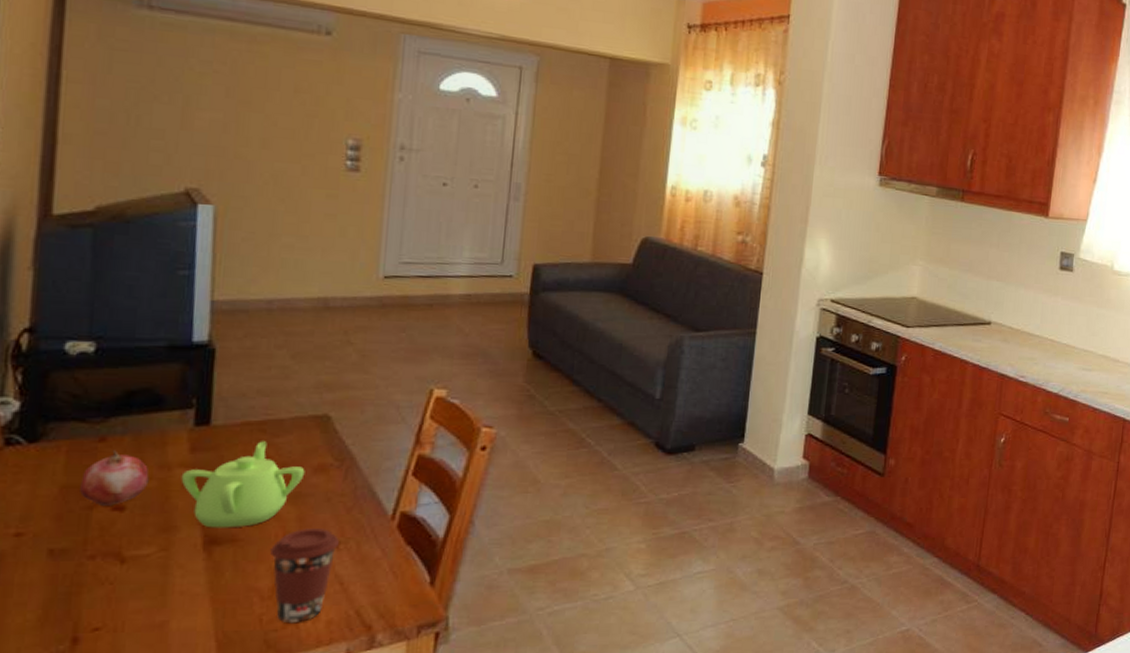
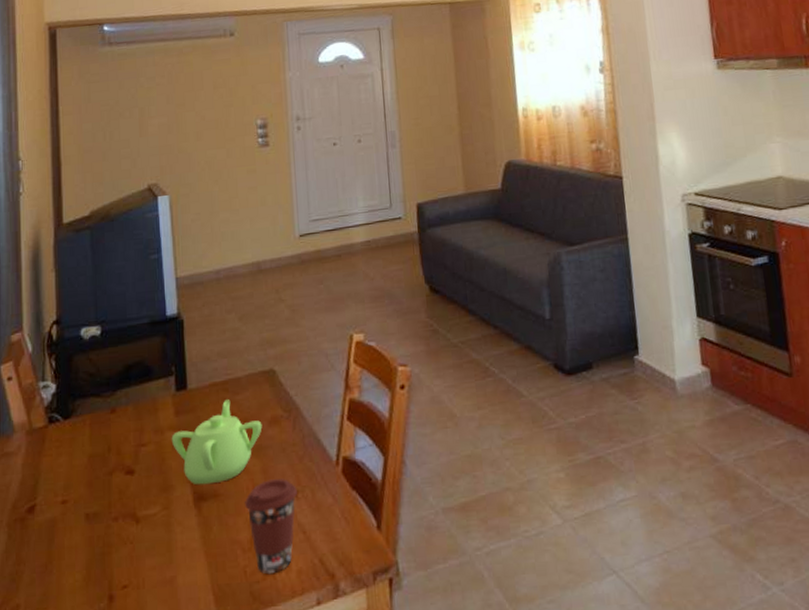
fruit: present [80,450,149,506] -> none [102,419,149,471]

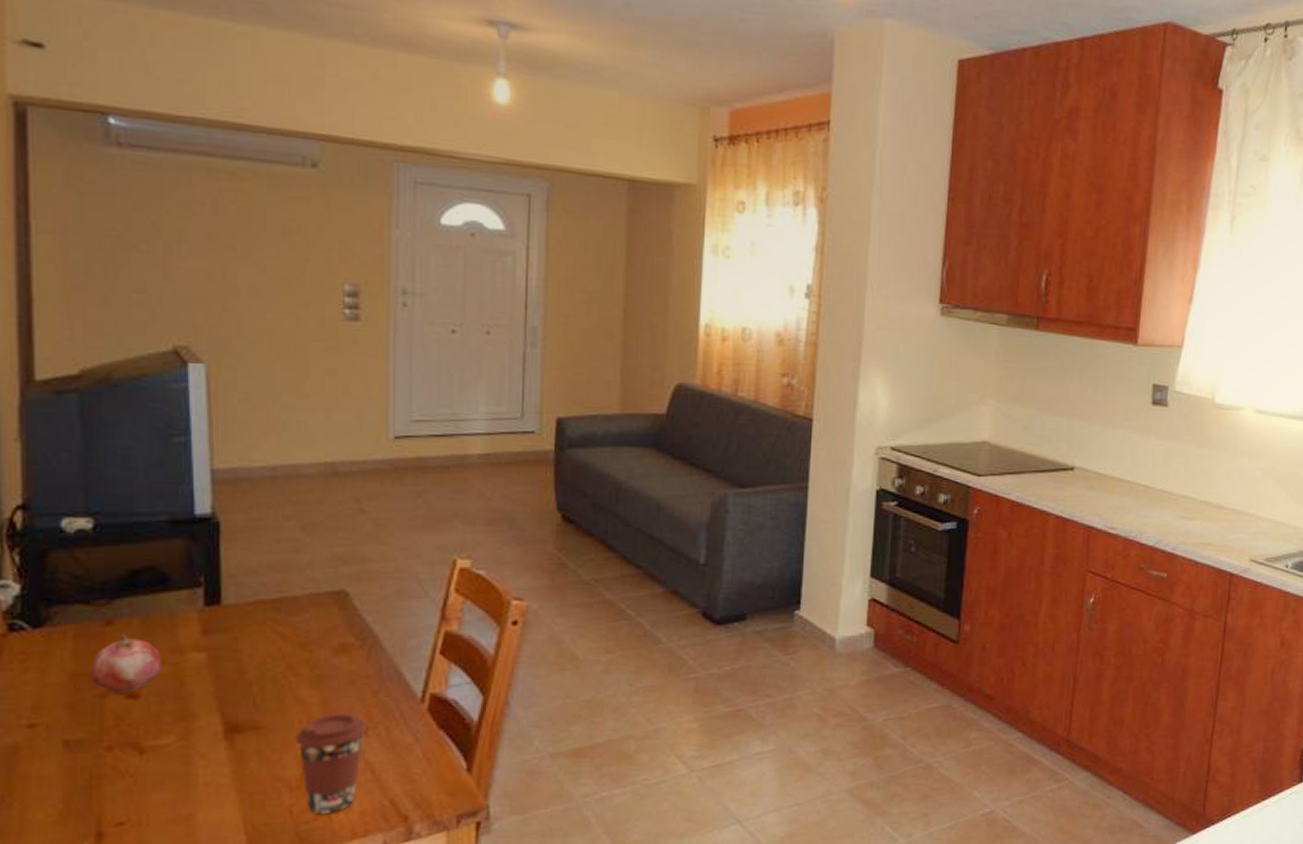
fruit: none [102,419,149,471] -> present [91,634,162,693]
teapot: present [171,399,262,485] -> none [195,621,325,715]

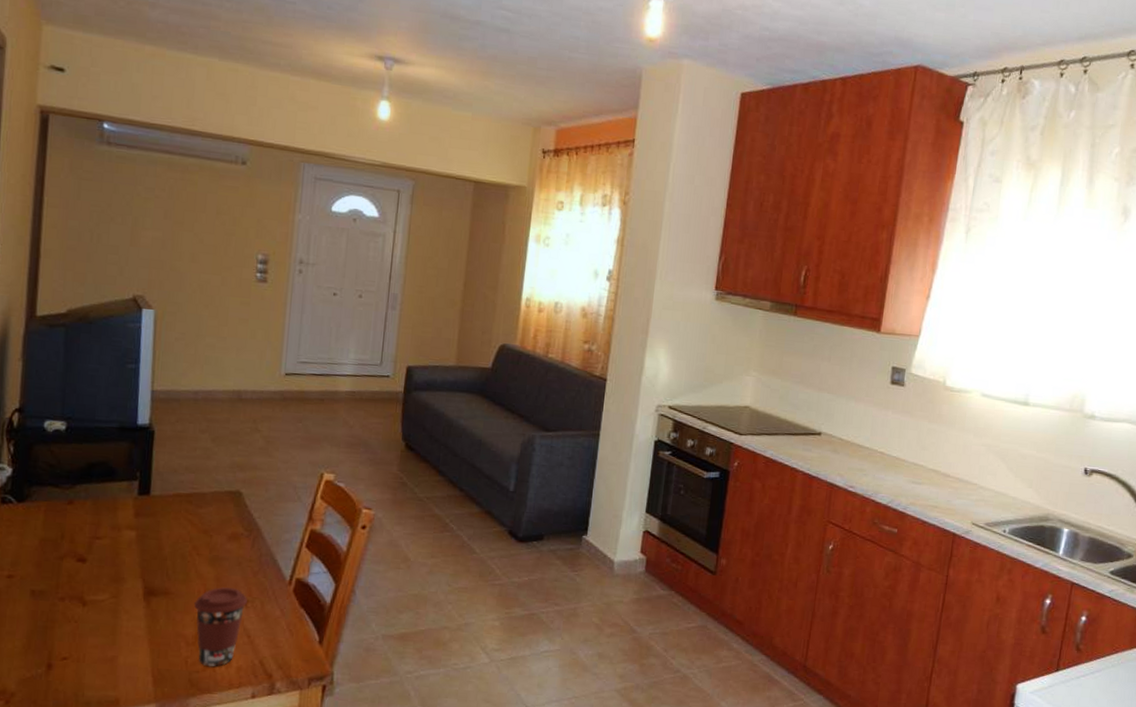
fruit: present [91,634,162,693] -> none [54,511,104,558]

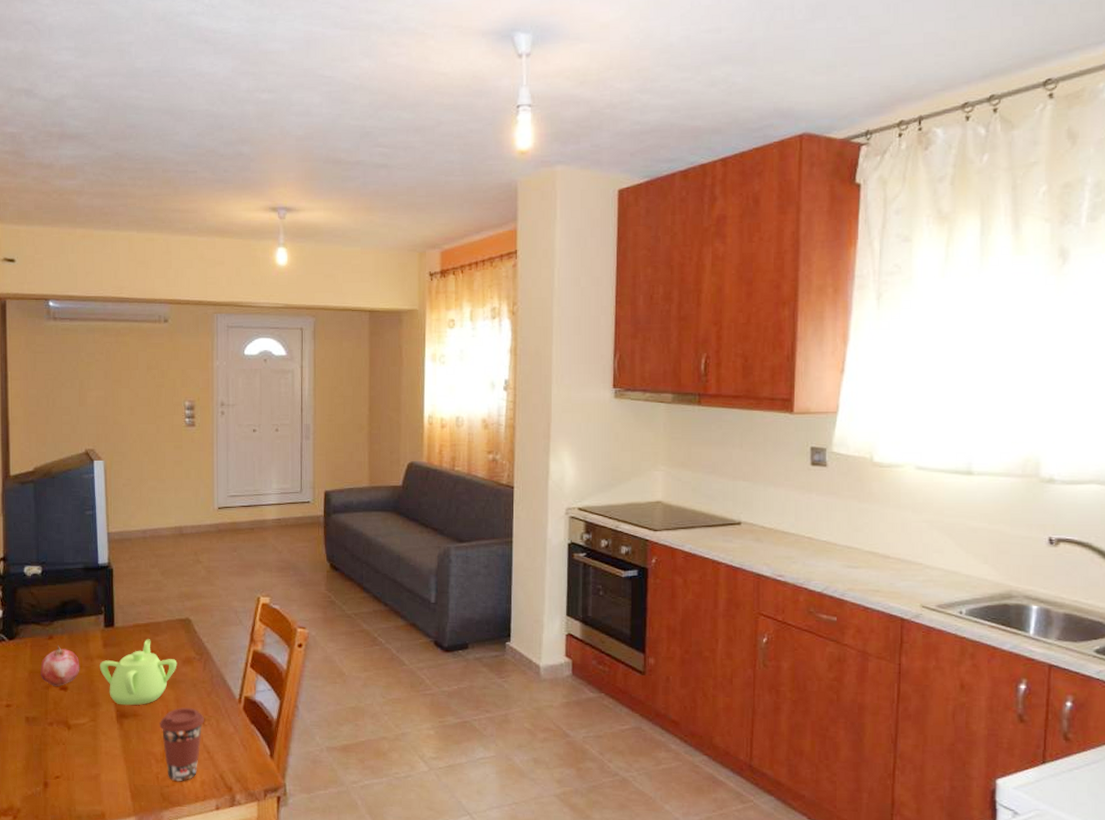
fruit: none [54,511,104,558] -> present [40,645,80,686]
teapot: none [127,511,222,583] -> present [99,639,177,706]

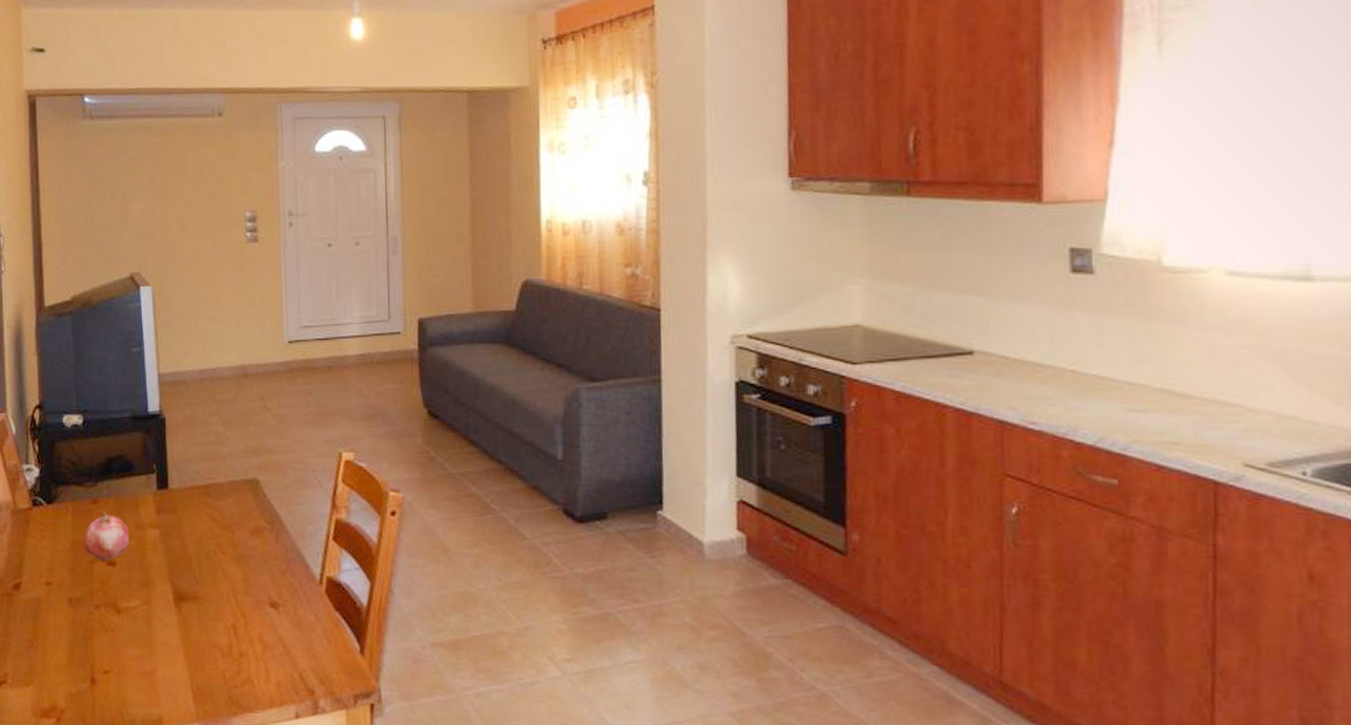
teapot: present [99,639,177,706] -> none [152,504,244,586]
coffee cup: present [160,708,204,782] -> none [225,589,278,682]

